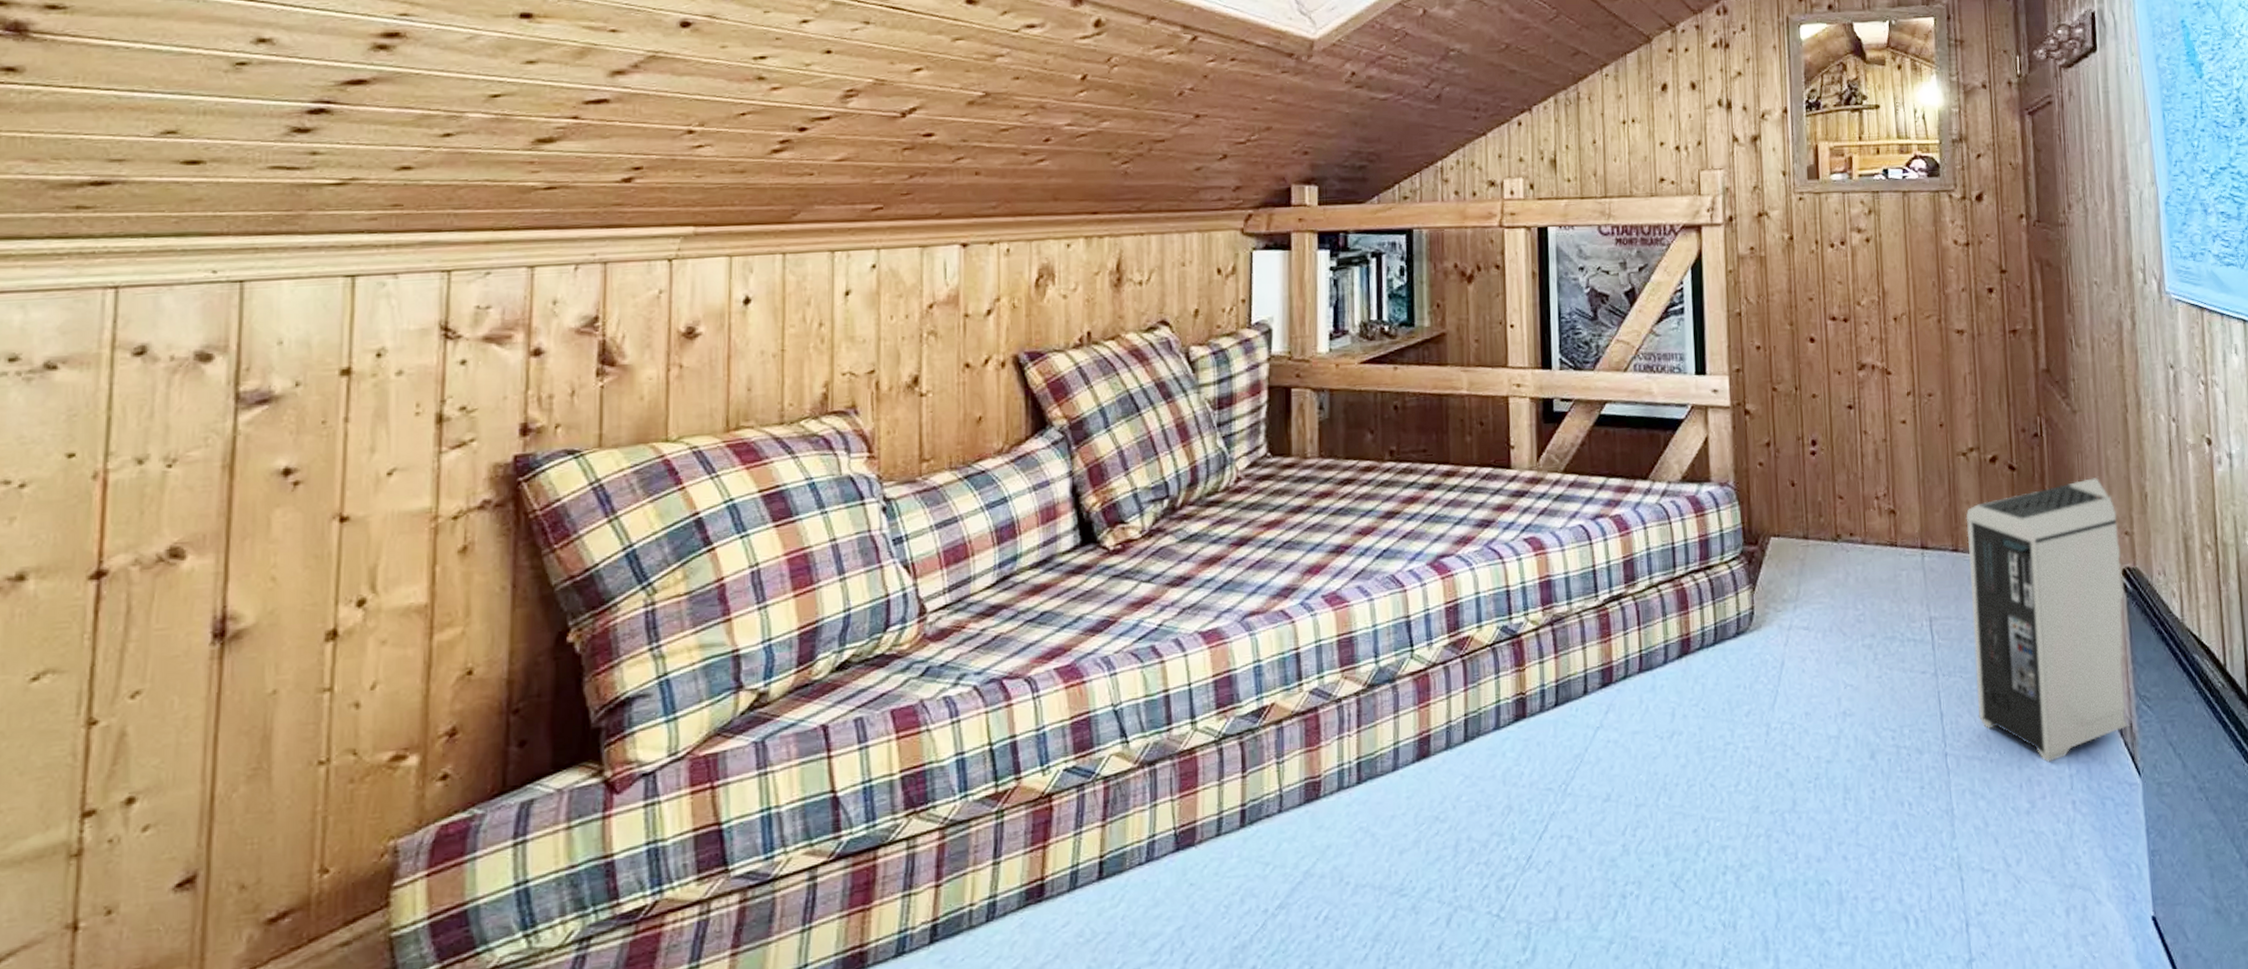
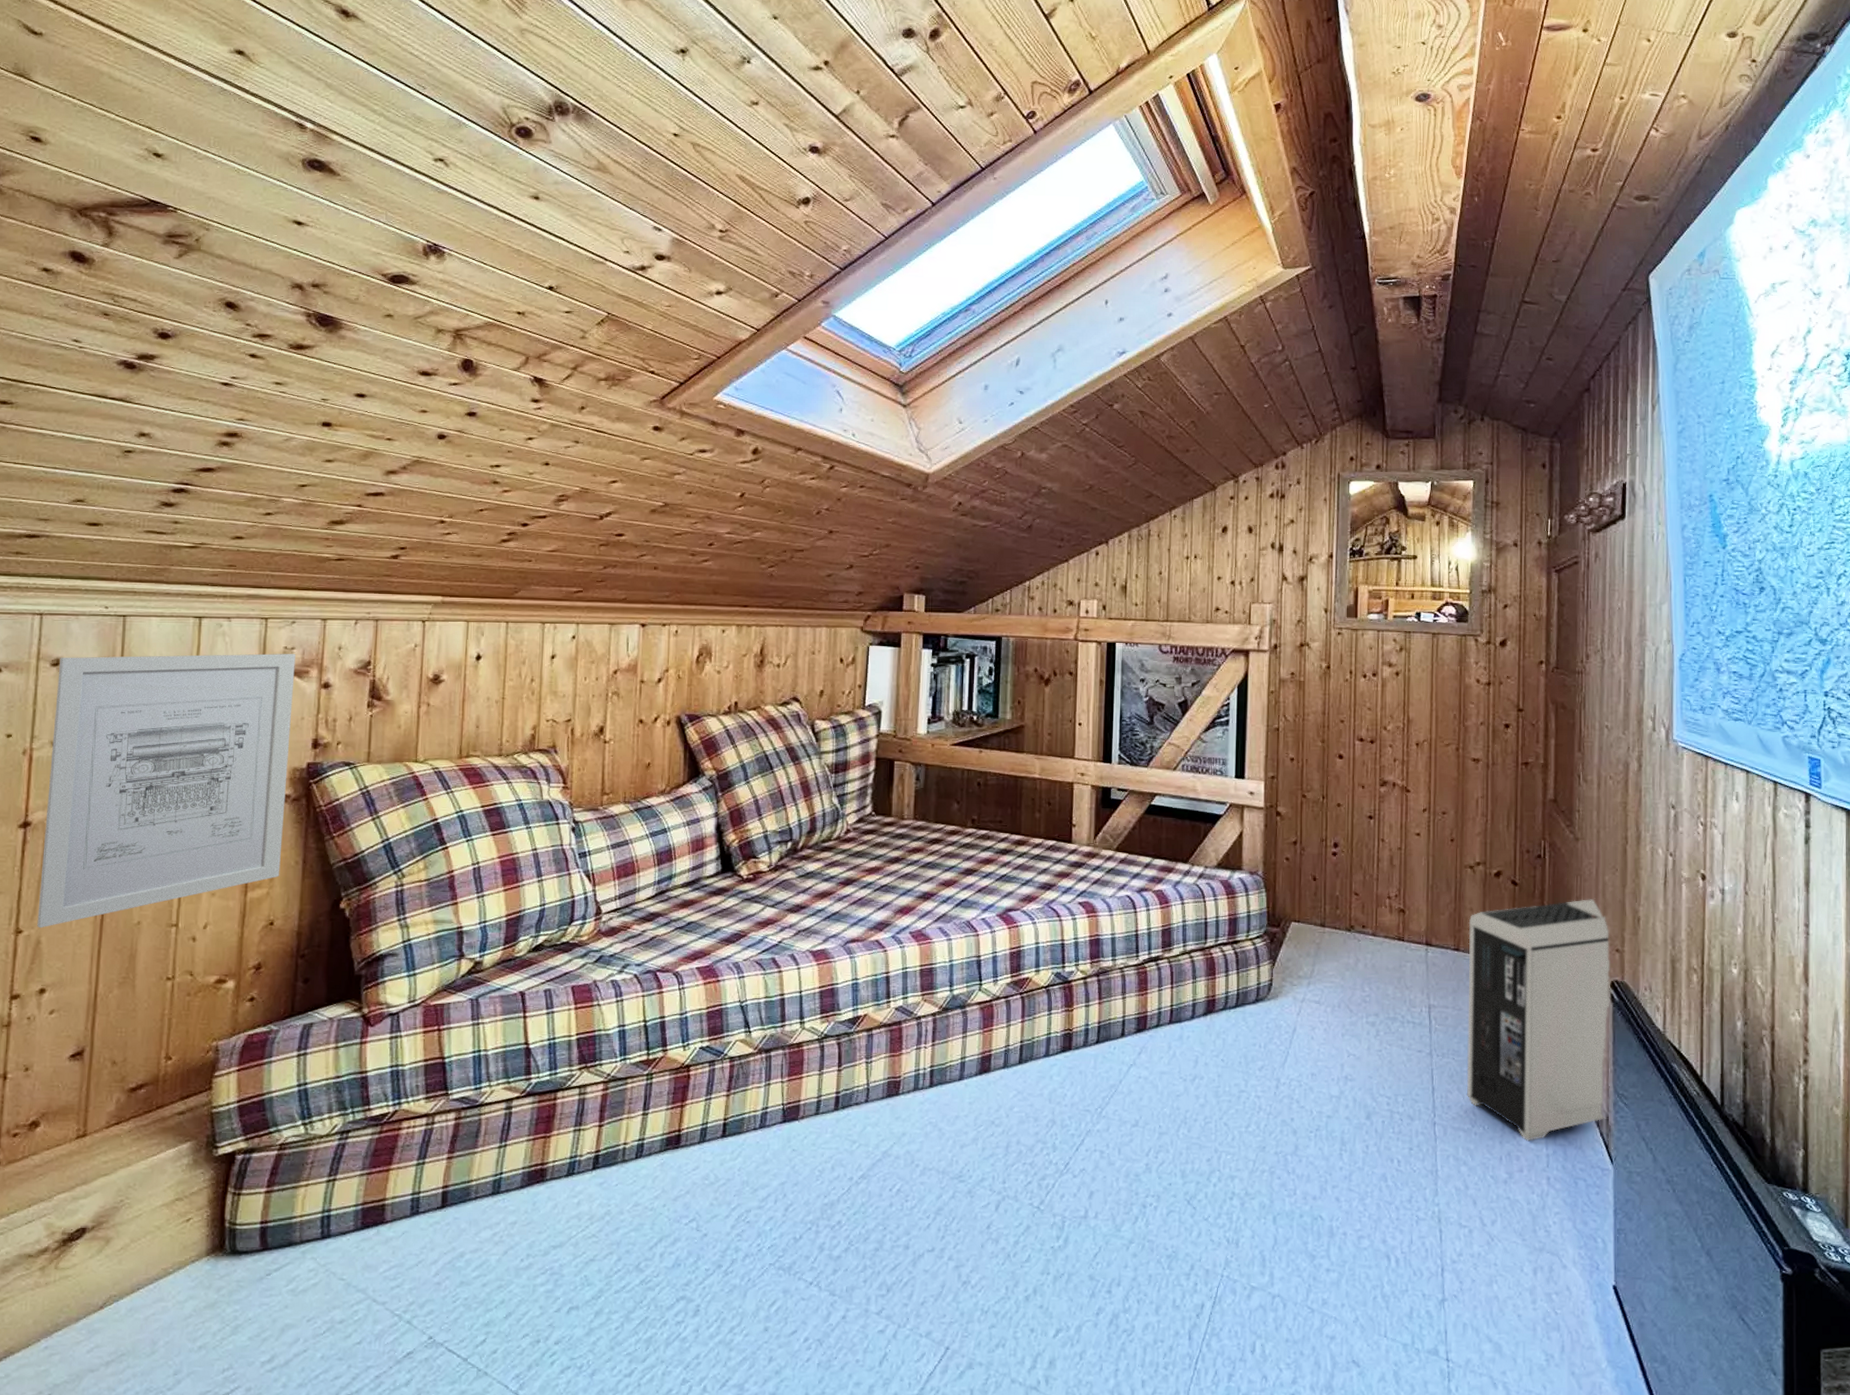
wall art: none [120,313,492,715] -> present [37,653,296,928]

